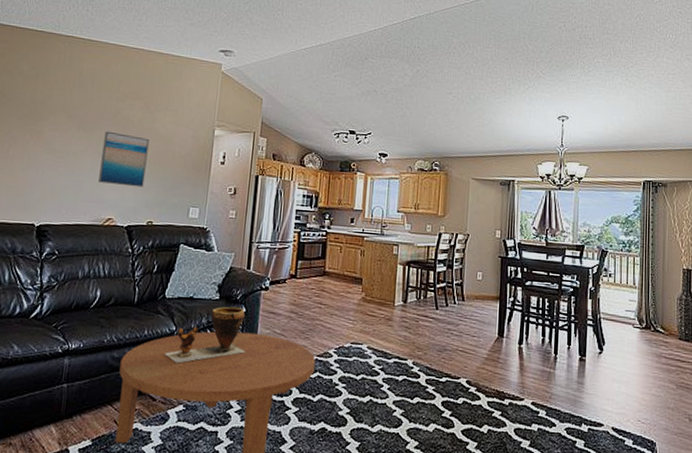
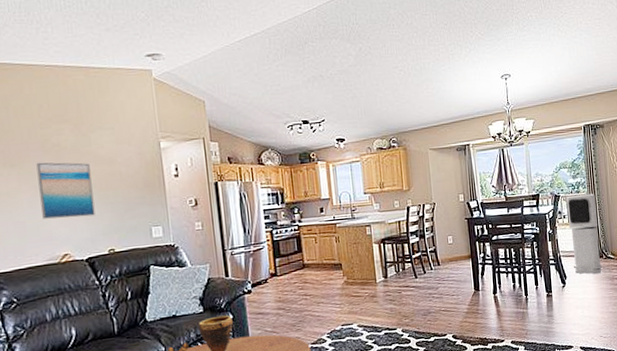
air purifier: none [614,253,649,347] -> present [566,193,602,275]

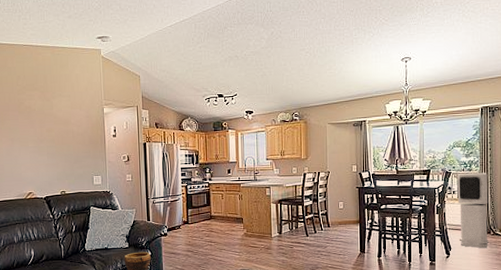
wall art: present [36,162,95,219] -> none [13,120,53,165]

